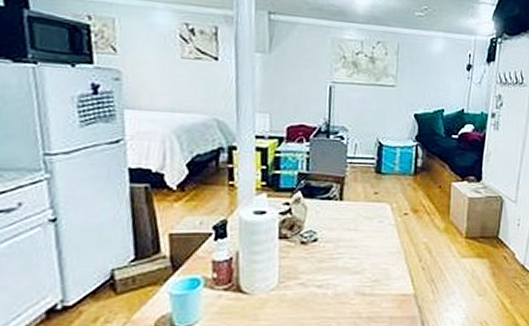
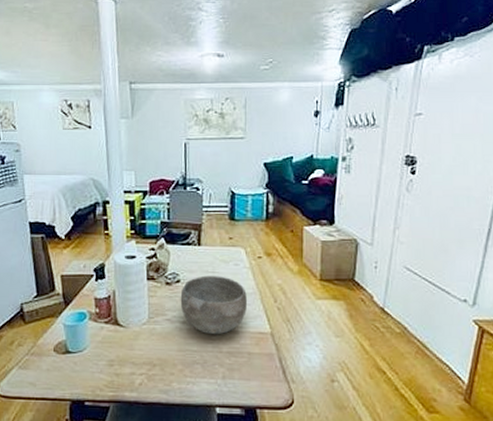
bowl: none [316,233,391,299] -> present [180,275,247,335]

